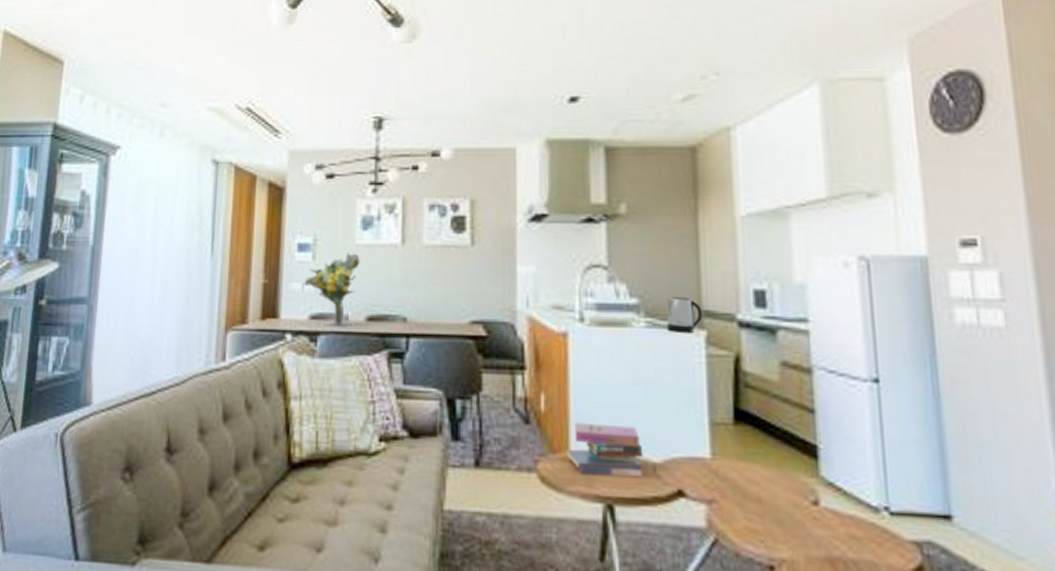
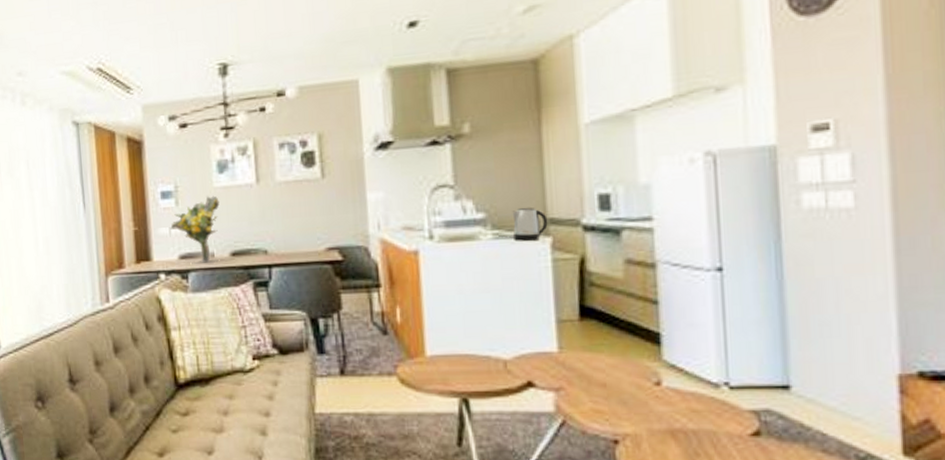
books: present [566,422,644,478] -> none [422,329,494,374]

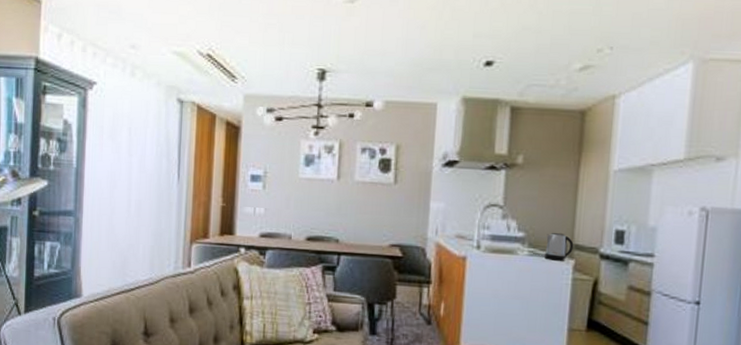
bouquet: present [170,196,220,265] -> none [255,185,302,245]

